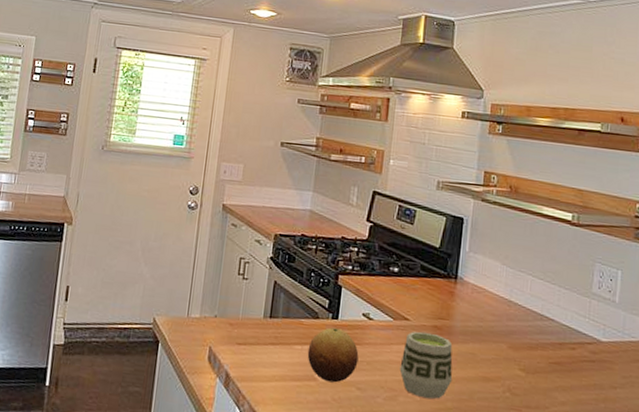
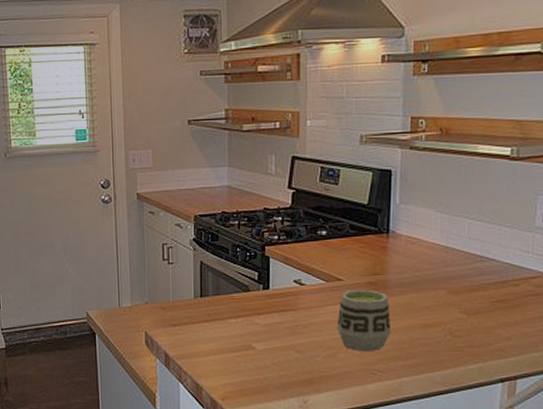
fruit: present [307,327,359,383] -> none [242,298,294,349]

